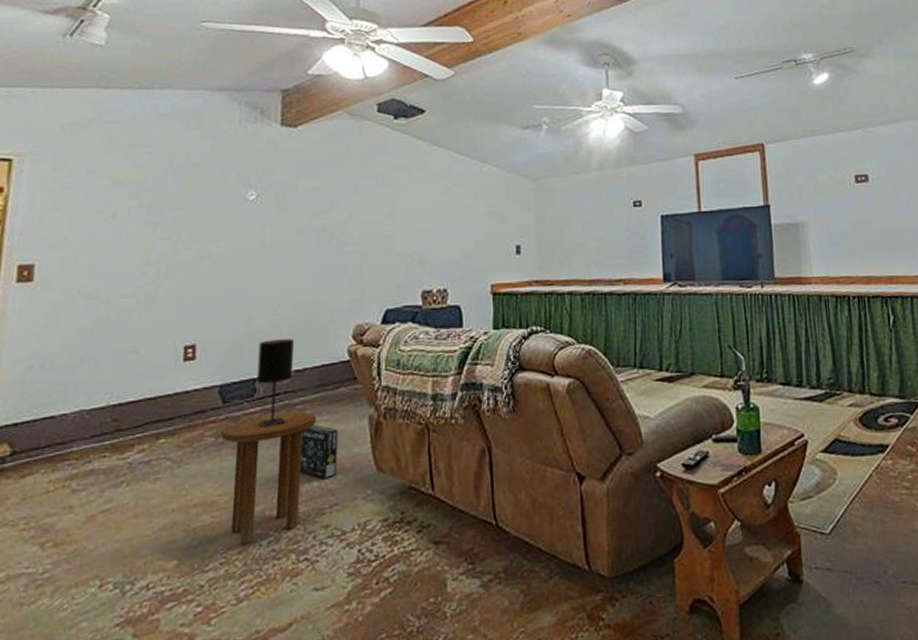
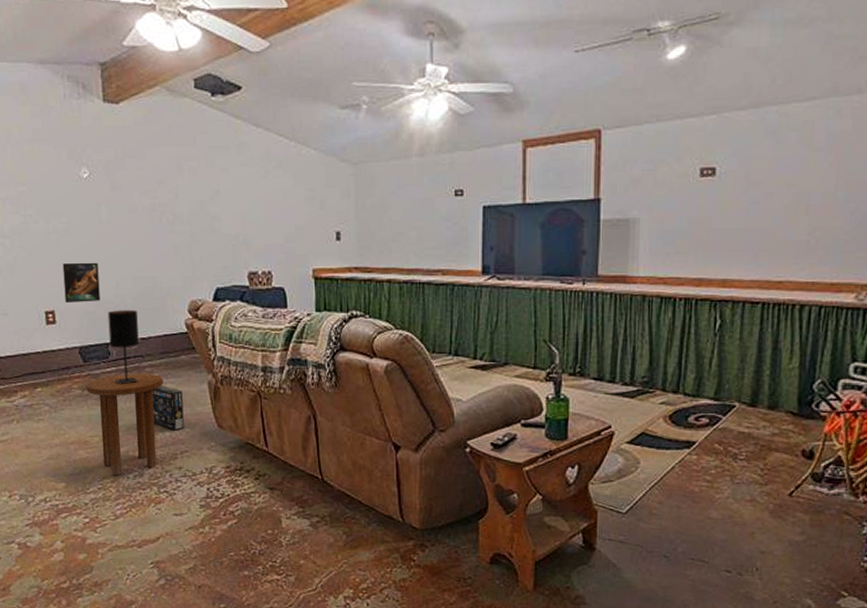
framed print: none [210,288,255,336] -> present [62,262,101,304]

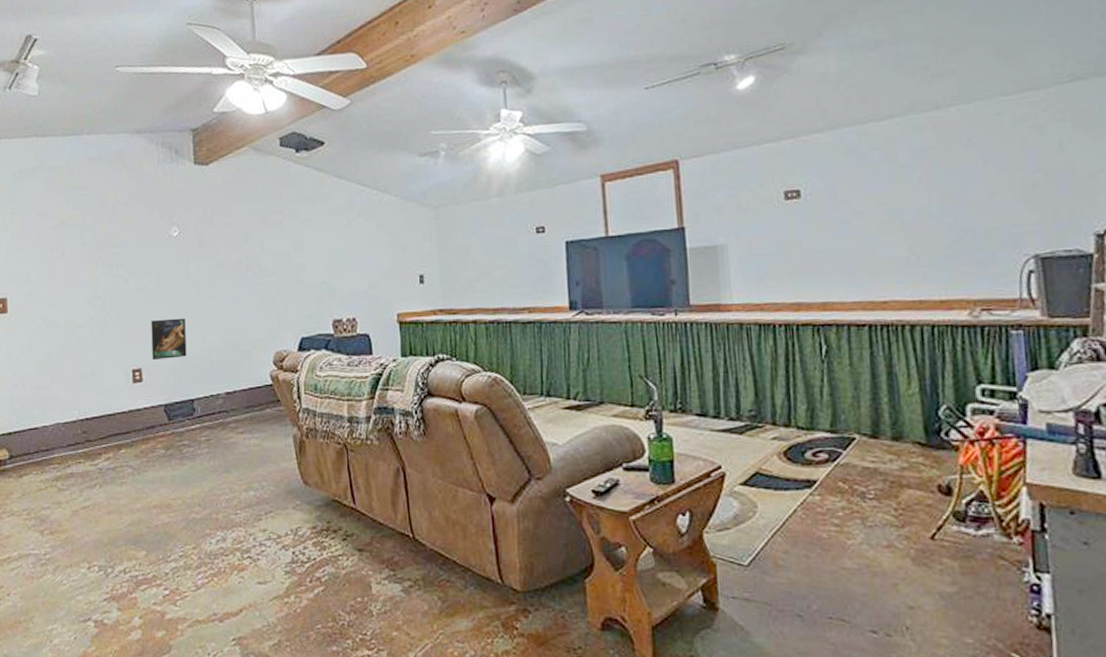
side table: present [86,374,164,476] -> none [170,430,248,541]
table lamp: present [107,310,139,385] -> none [193,364,224,443]
box: present [152,386,184,431] -> none [236,441,269,490]

